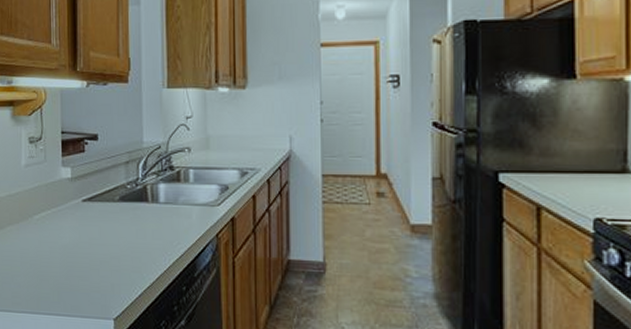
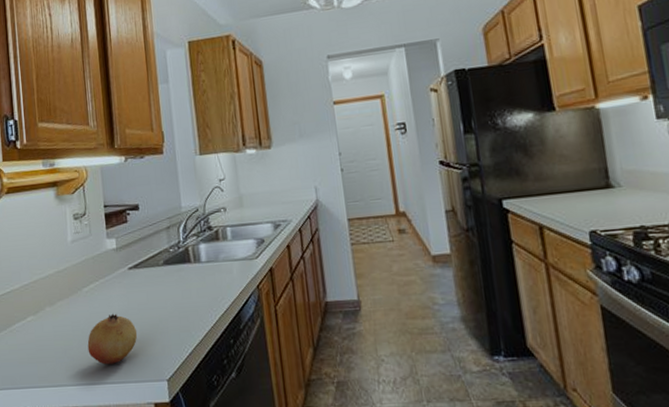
fruit: none [35,245,87,296] -> present [87,313,138,365]

